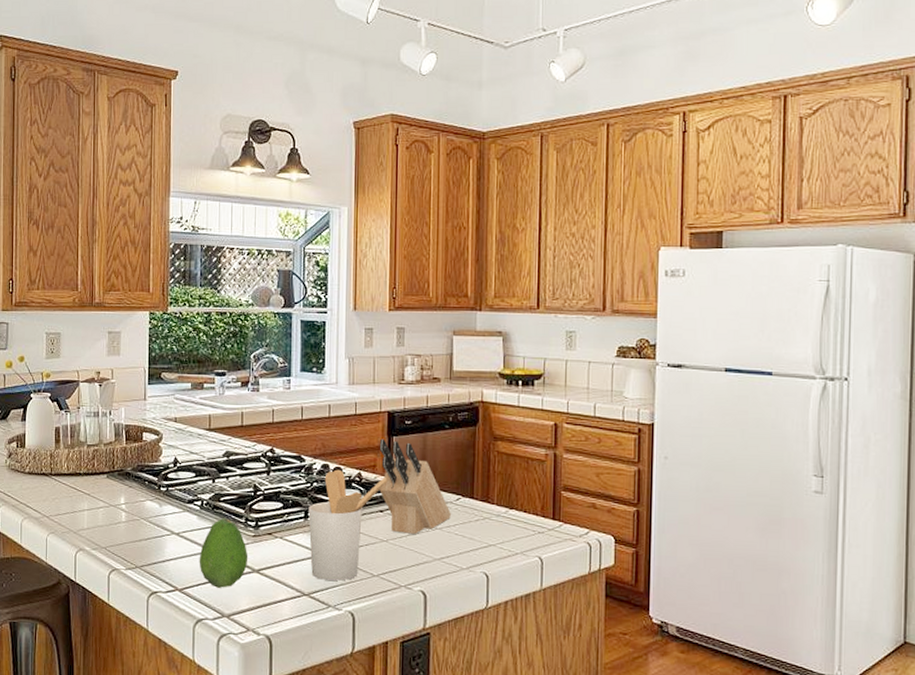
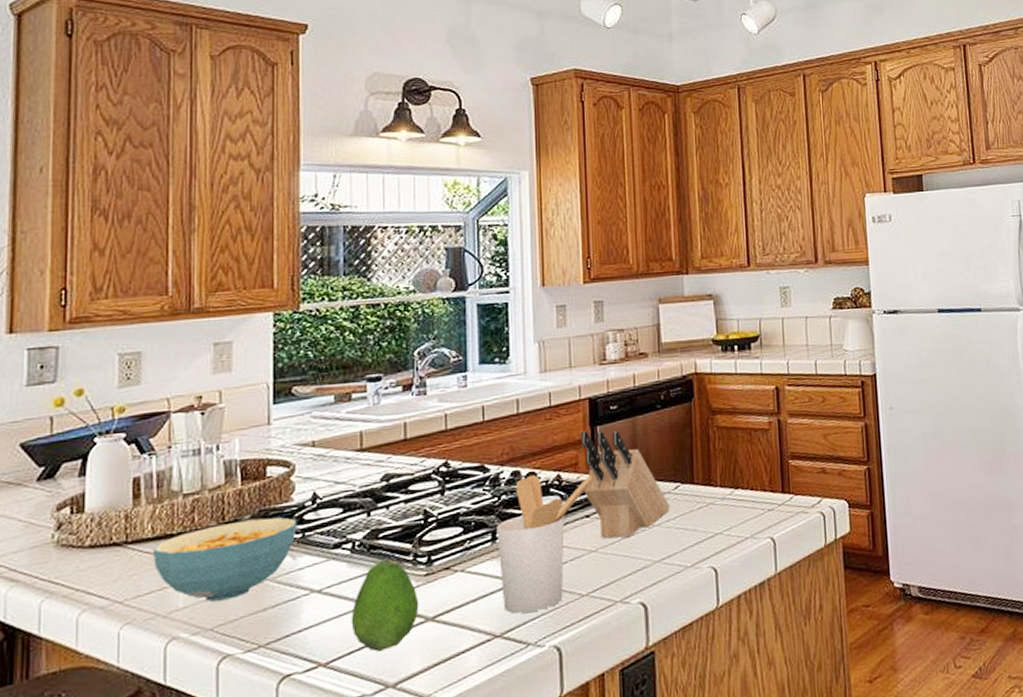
cereal bowl: none [67,471,163,528] -> present [152,517,298,602]

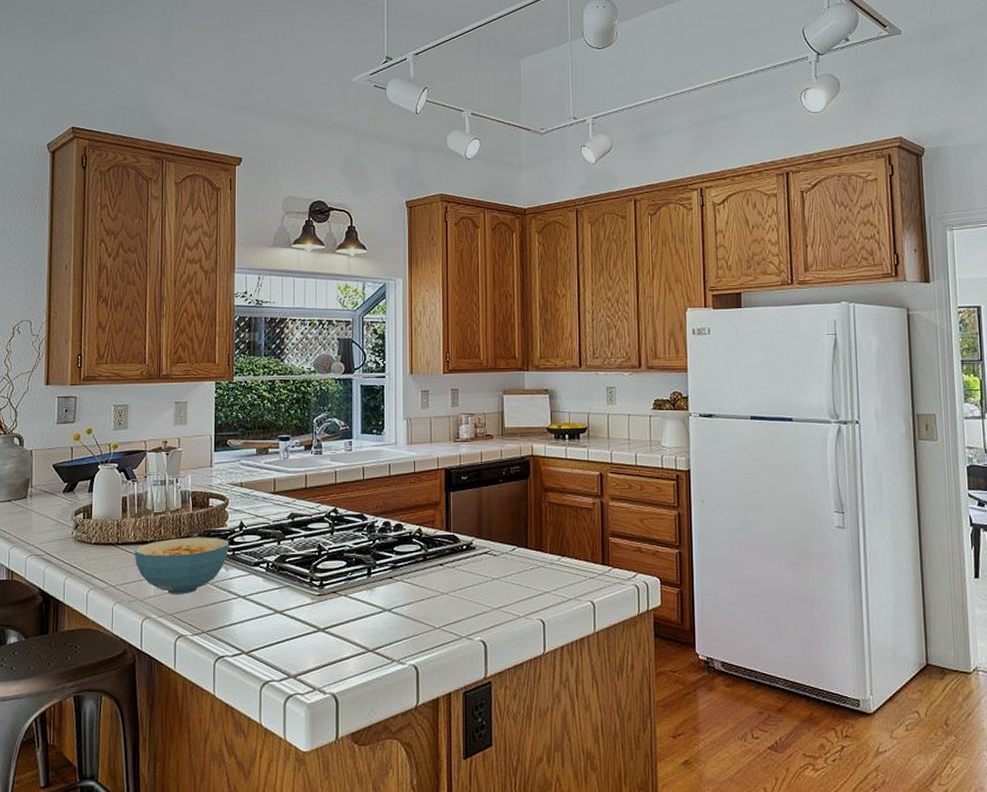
fruit: present [351,557,420,652] -> none [265,578,314,649]
utensil holder: present [497,474,593,614] -> none [371,526,446,635]
knife block: present [580,430,670,538] -> none [437,494,507,585]

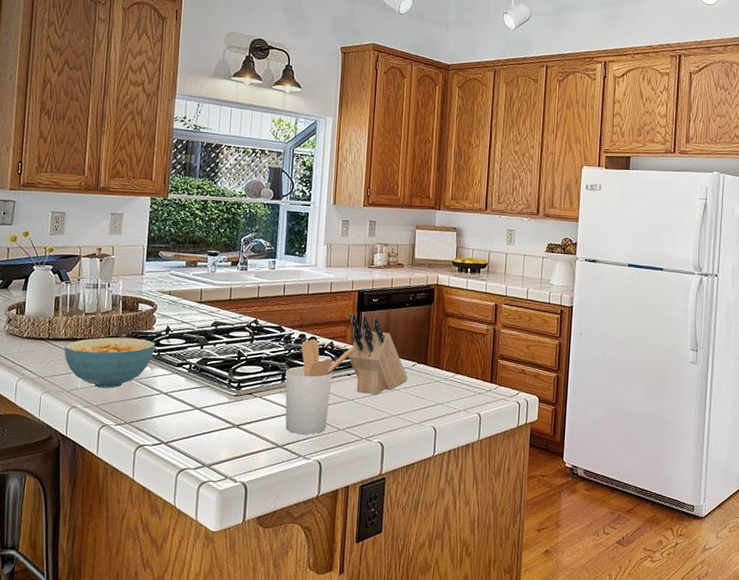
utensil holder: none [371,526,446,635] -> present [285,339,355,434]
knife block: none [437,494,507,585] -> present [348,313,407,394]

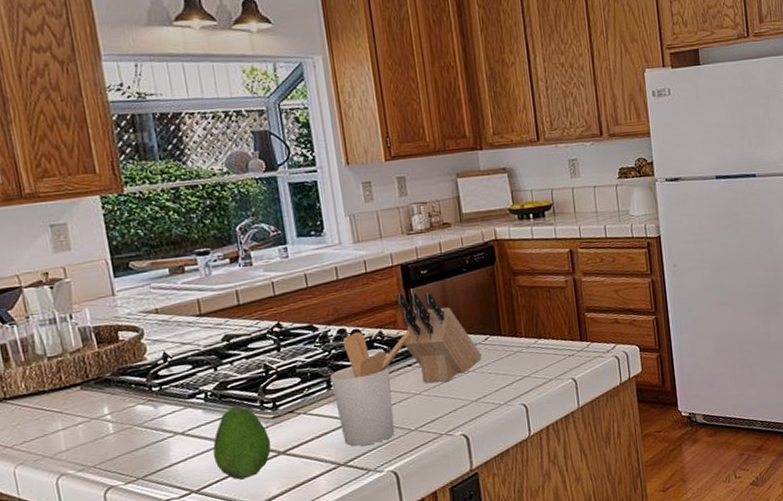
cereal bowl: present [64,337,156,388] -> none [29,374,154,445]
fruit: none [184,379,230,441] -> present [213,404,271,480]

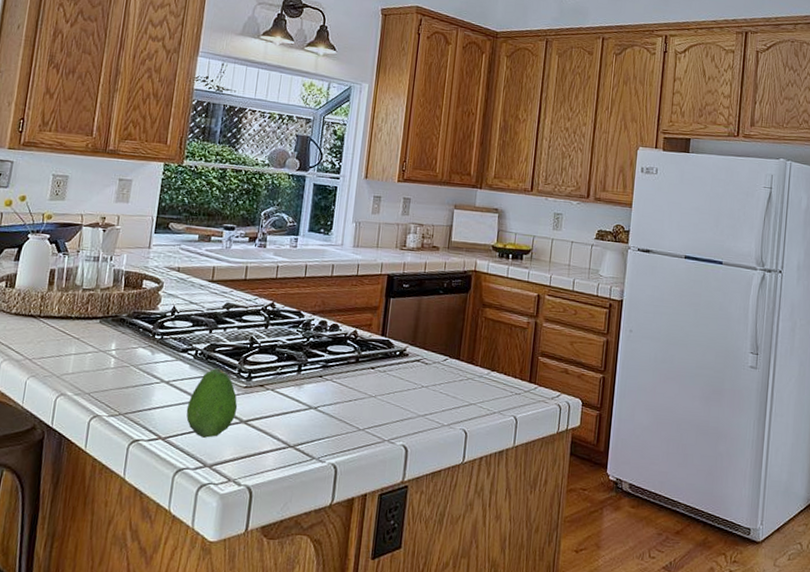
utensil holder: present [330,330,411,446] -> none [299,326,381,434]
knife block: present [396,292,482,383] -> none [373,299,438,391]

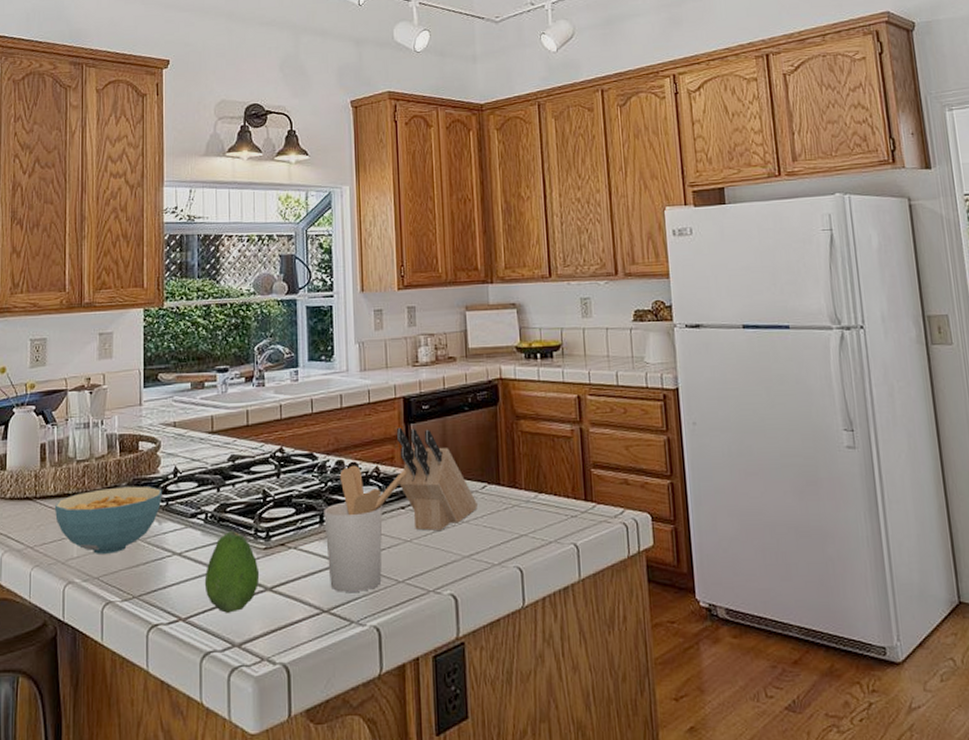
cereal bowl: none [56,316,159,374] -> present [54,486,163,554]
utensil holder: none [299,326,381,434] -> present [324,465,407,592]
knife block: none [373,299,438,391] -> present [396,427,478,531]

